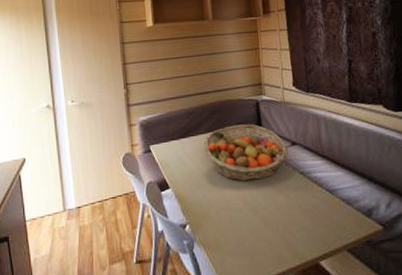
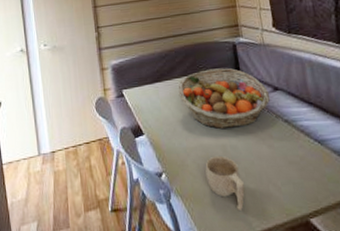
cup: none [227,206,263,258] -> present [205,155,245,212]

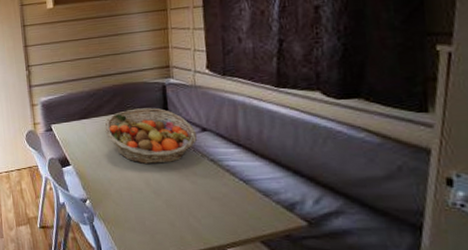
cup: present [205,155,245,212] -> none [127,187,165,237]

